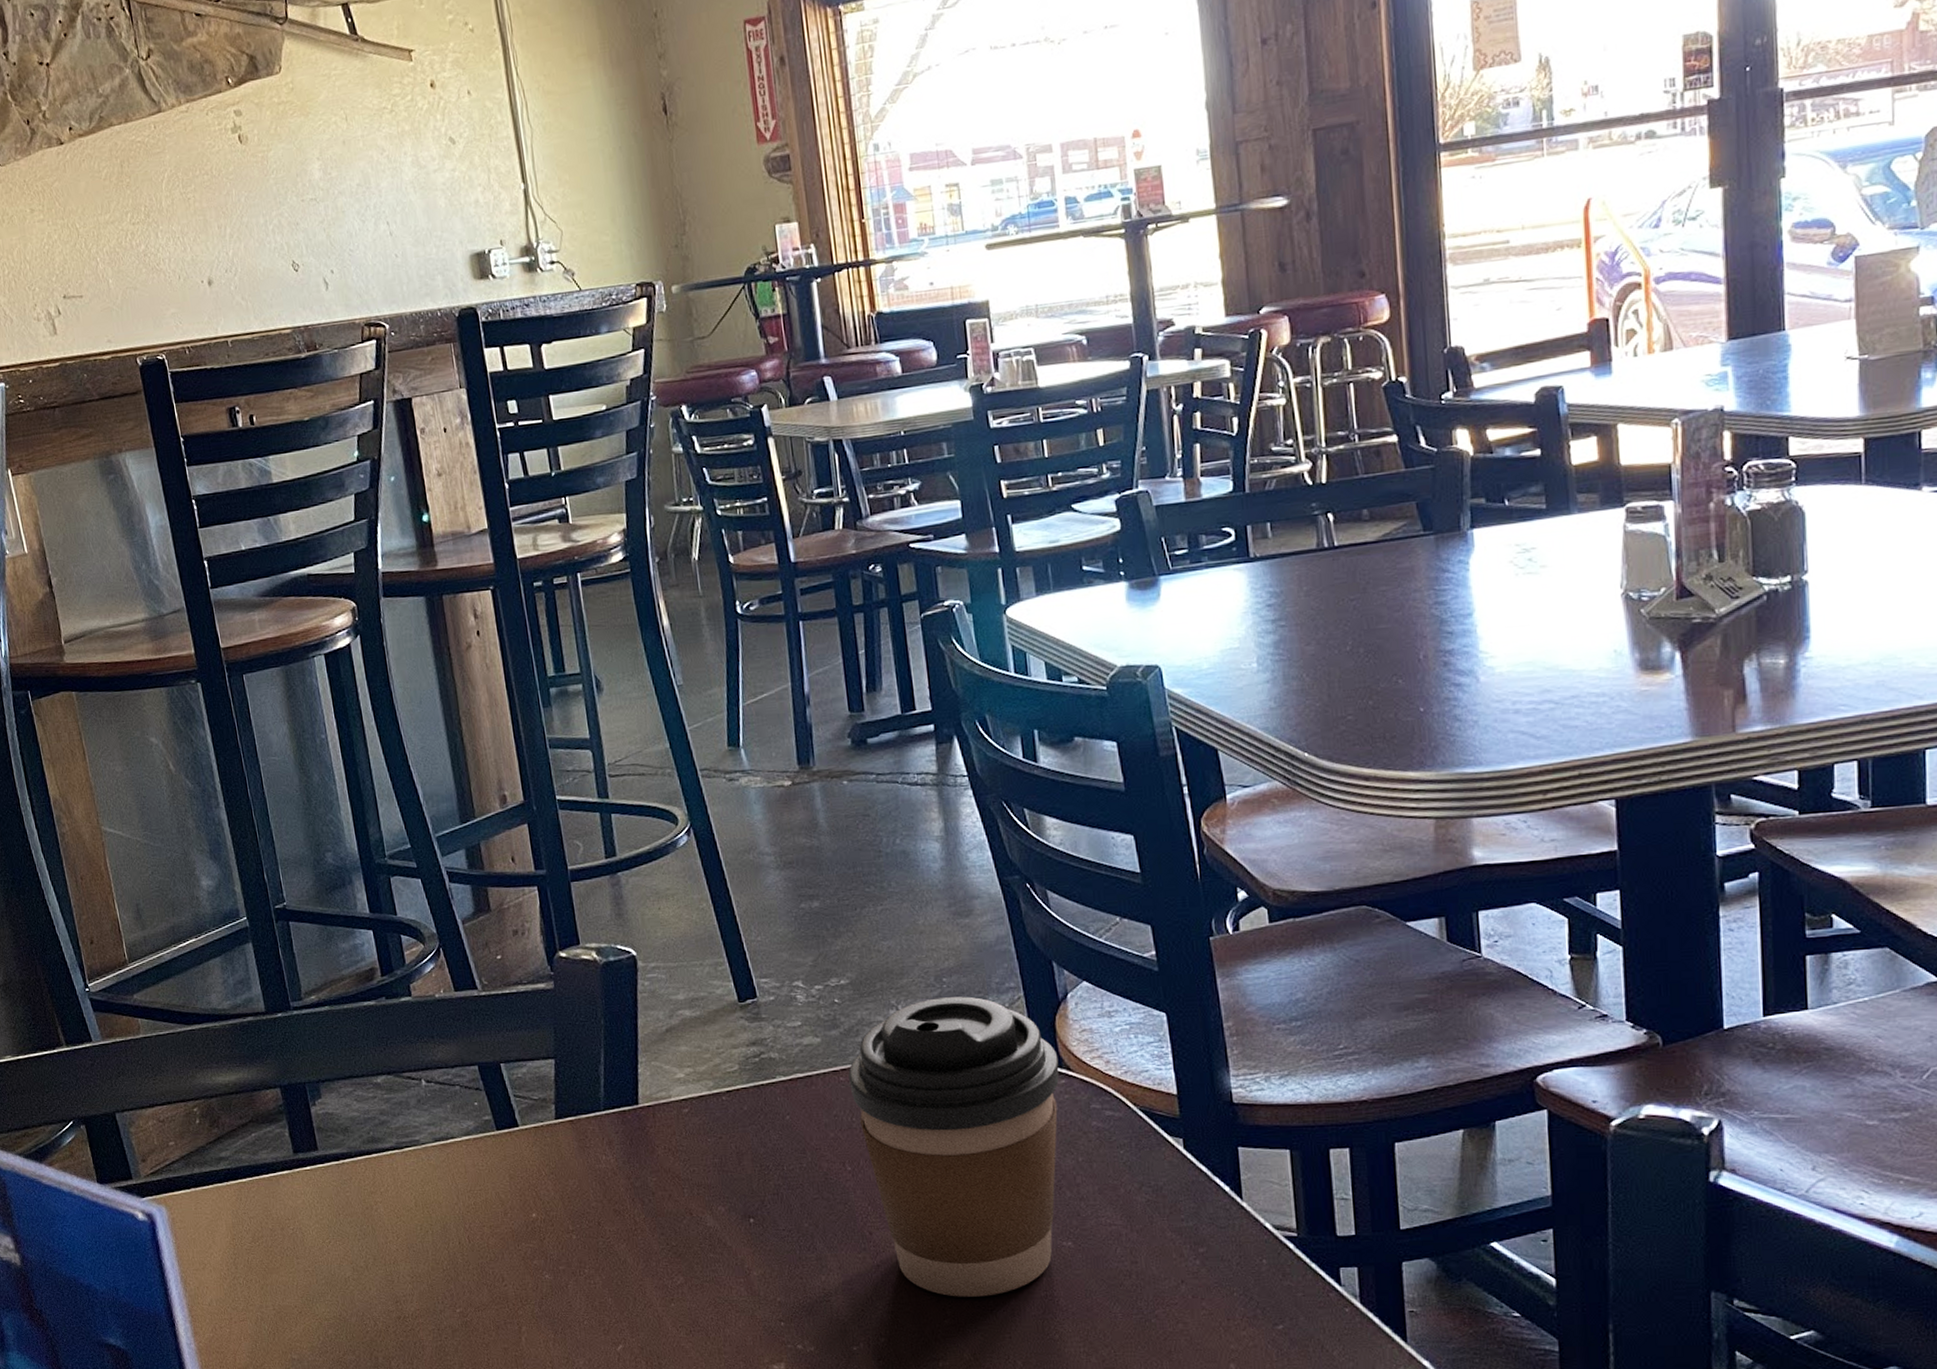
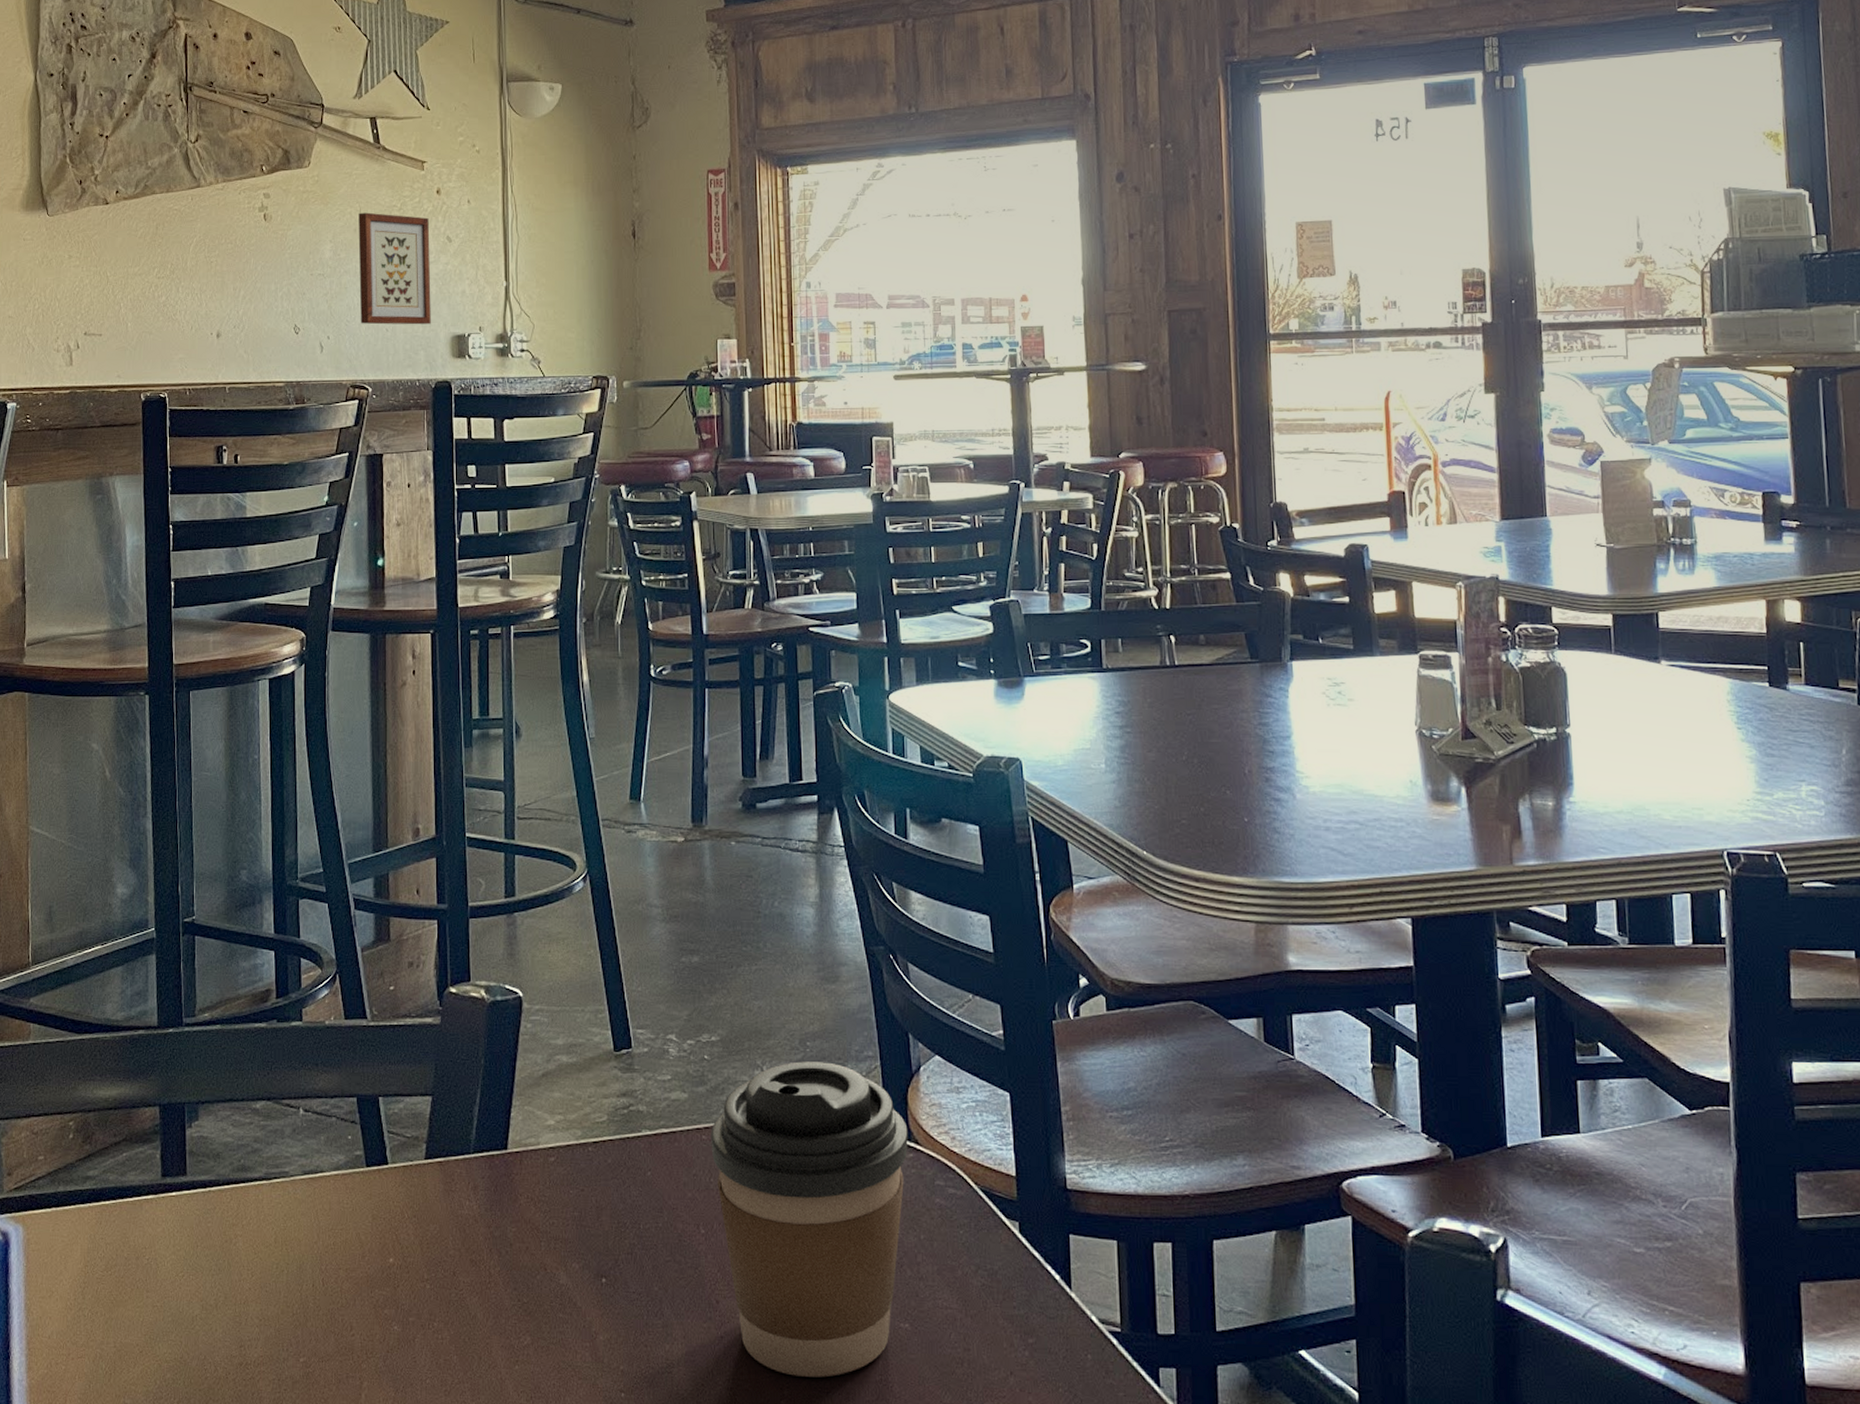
wall art: none [345,117,445,252] -> present [358,212,431,325]

